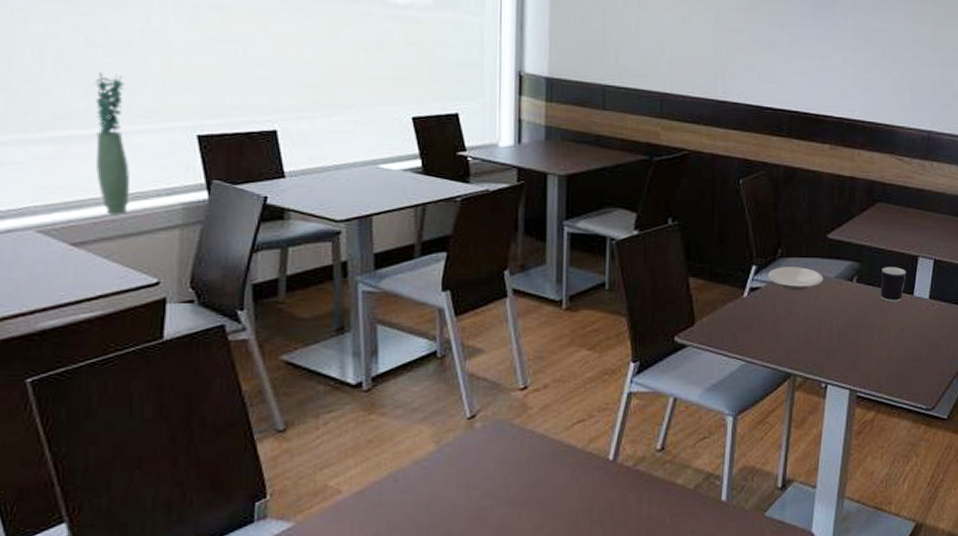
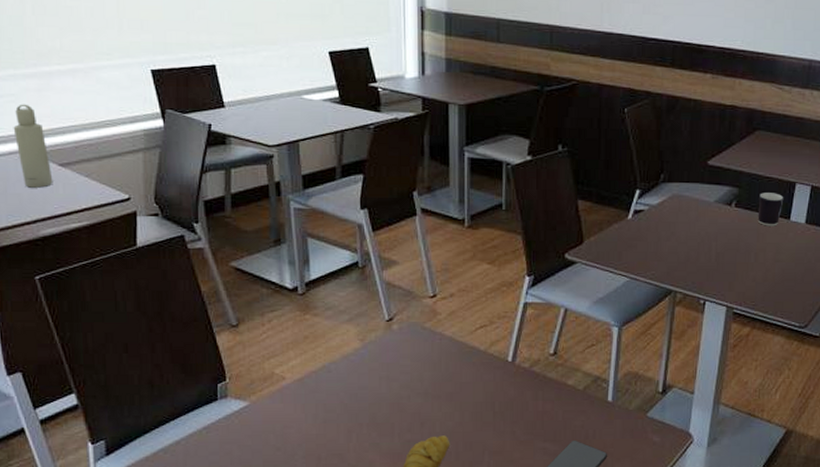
bottle: none [14,173,62,272] -> present [13,104,53,188]
vase: present [95,72,131,213] -> none [66,14,102,138]
saucer: present [767,267,824,291] -> none [650,191,704,214]

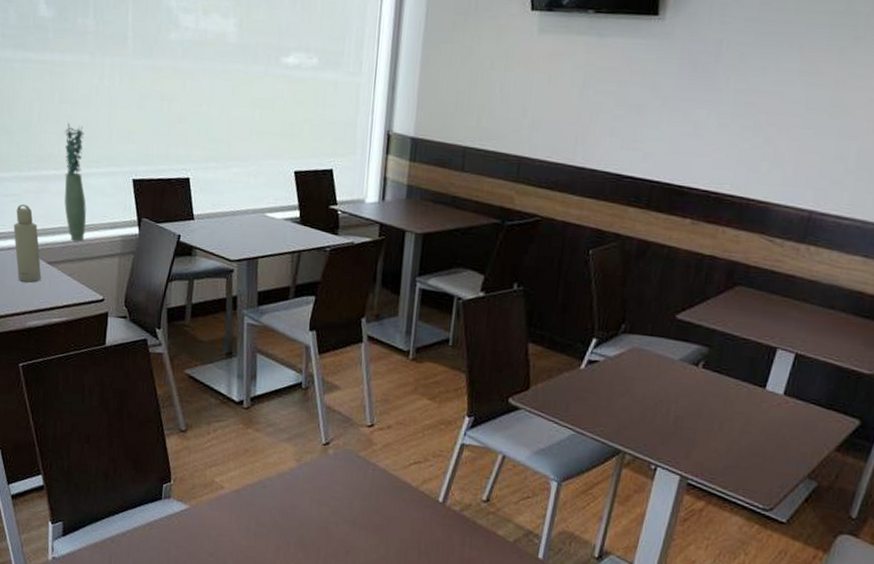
vase: none [66,14,102,138] -> present [64,123,87,241]
mug: present [757,191,784,226] -> none [727,354,761,394]

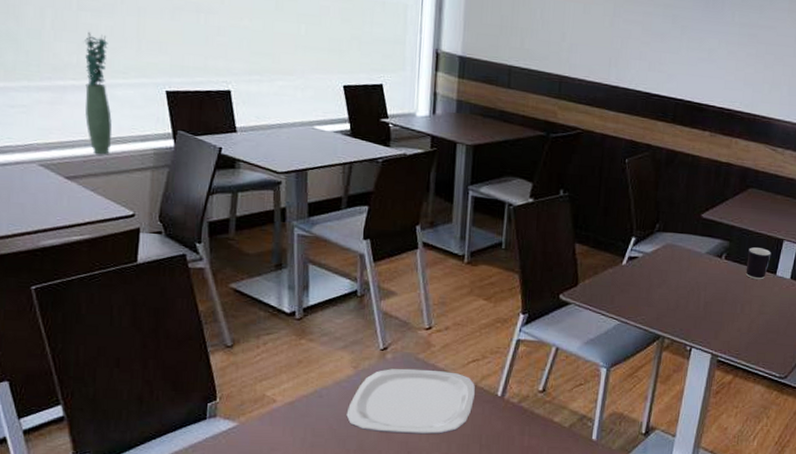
bottle: present [13,204,42,283] -> none [22,115,58,199]
plate: none [288,464,416,536] -> present [346,368,476,435]
mug: none [727,354,761,394] -> present [745,246,772,280]

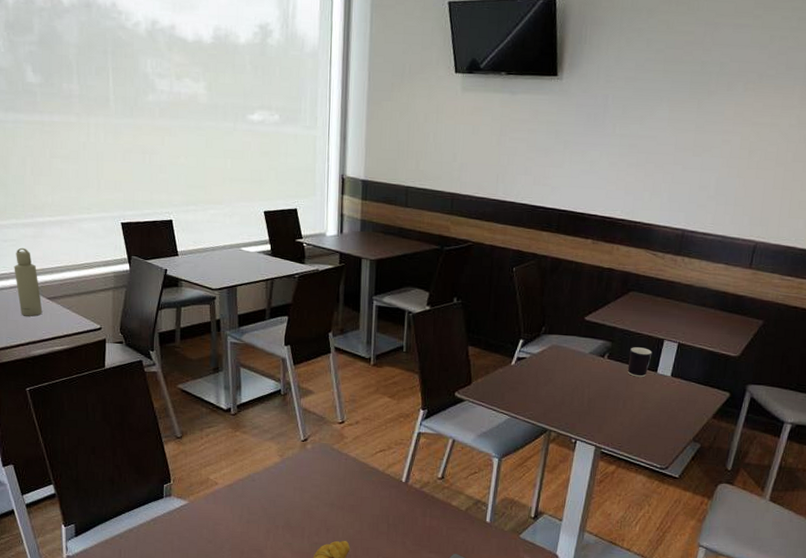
bottle: none [22,115,58,199] -> present [14,247,43,317]
vase: present [85,31,112,154] -> none [57,175,81,278]
plate: present [346,368,476,435] -> none [275,457,383,514]

